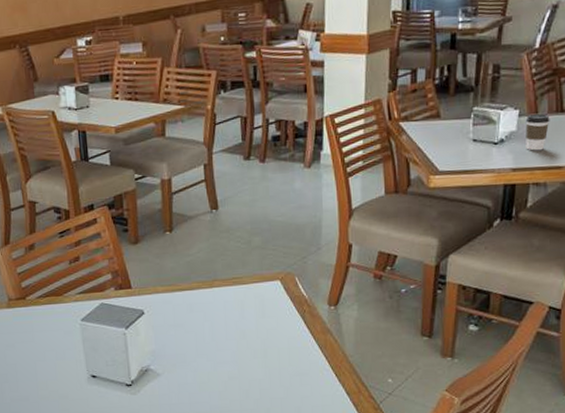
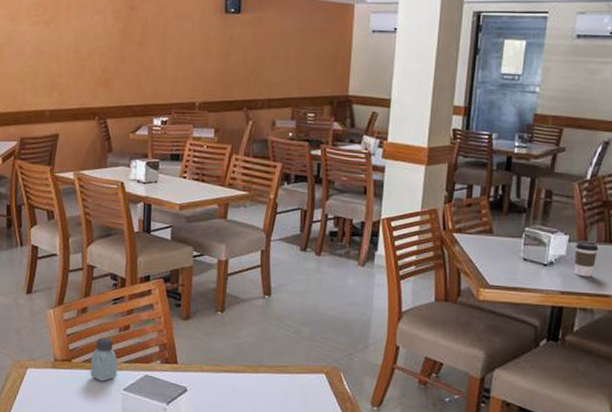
saltshaker: none [44,271,73,315] -> present [90,337,118,382]

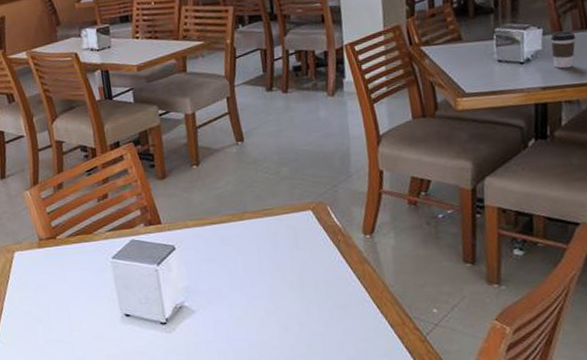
saltshaker: present [90,337,118,382] -> none [74,209,103,254]

